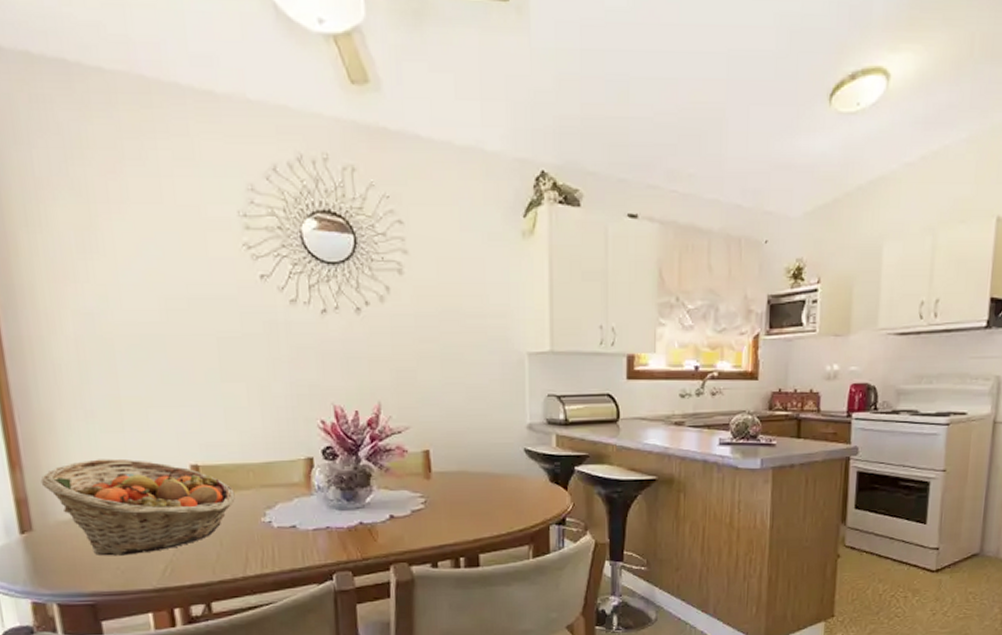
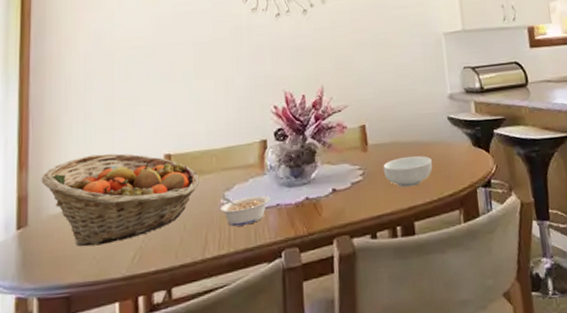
legume: none [260,516,319,546] -> present [220,195,270,227]
cereal bowl: none [448,487,504,519] -> present [383,155,433,188]

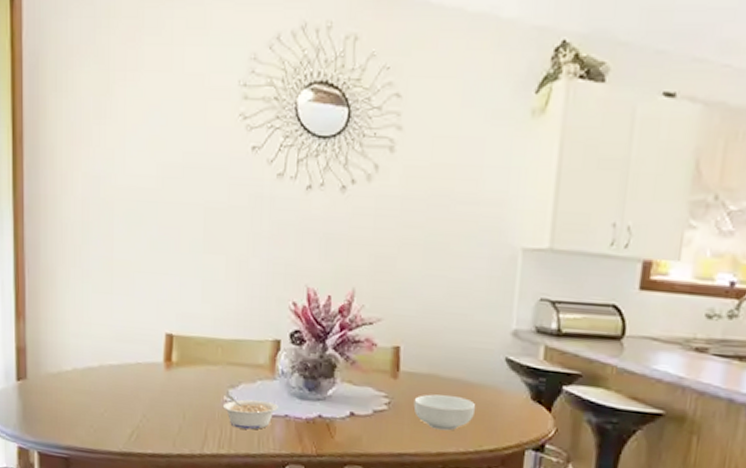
fruit basket: present [41,153,199,247] -> none [38,317,202,416]

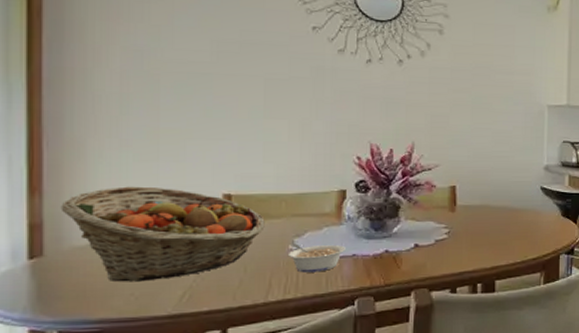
fruit basket: none [38,317,202,416] -> present [61,186,265,282]
cereal bowl: present [413,394,476,431] -> none [470,220,521,249]

